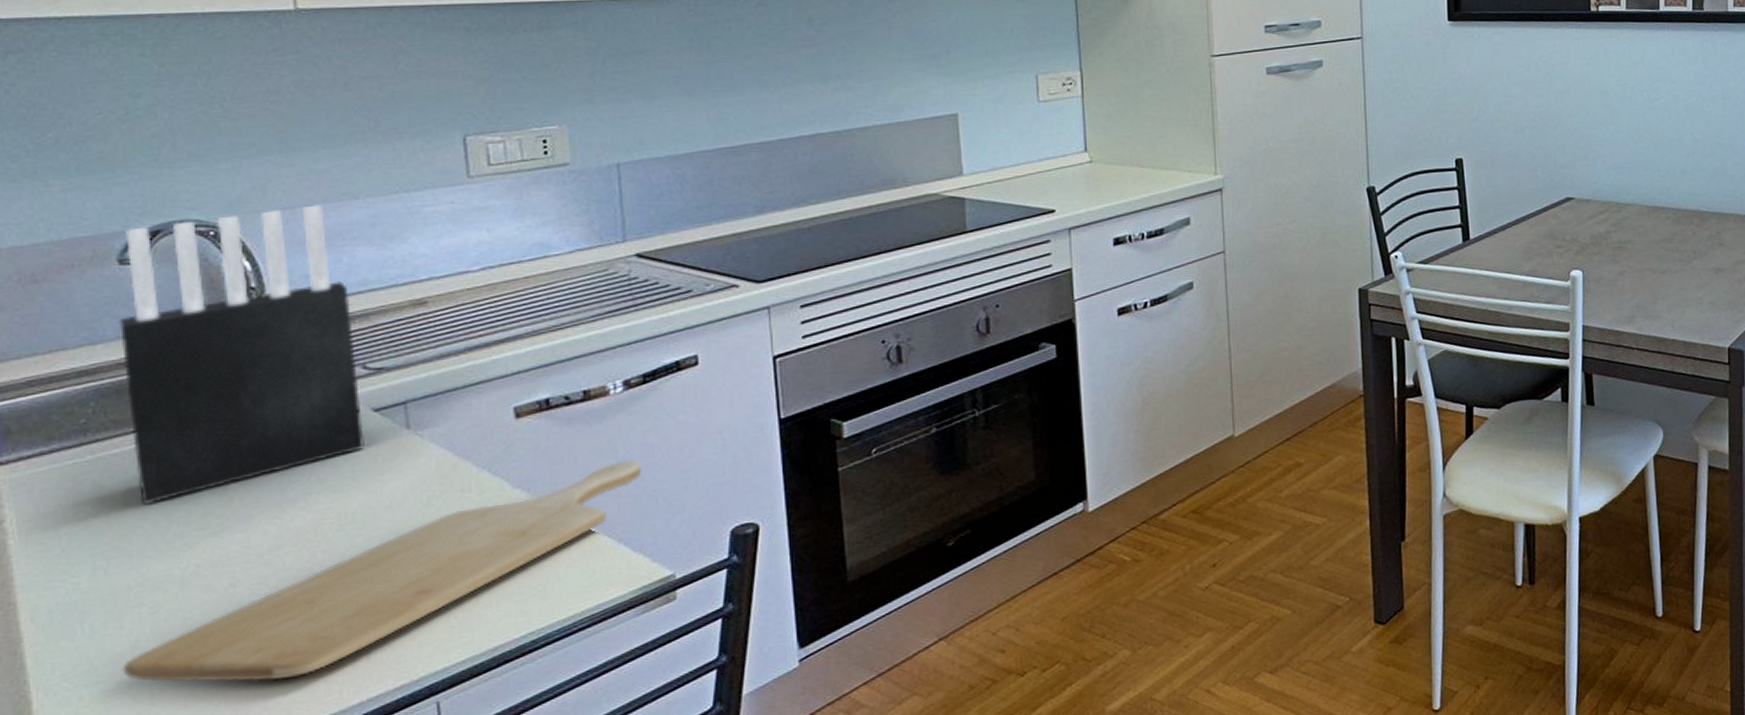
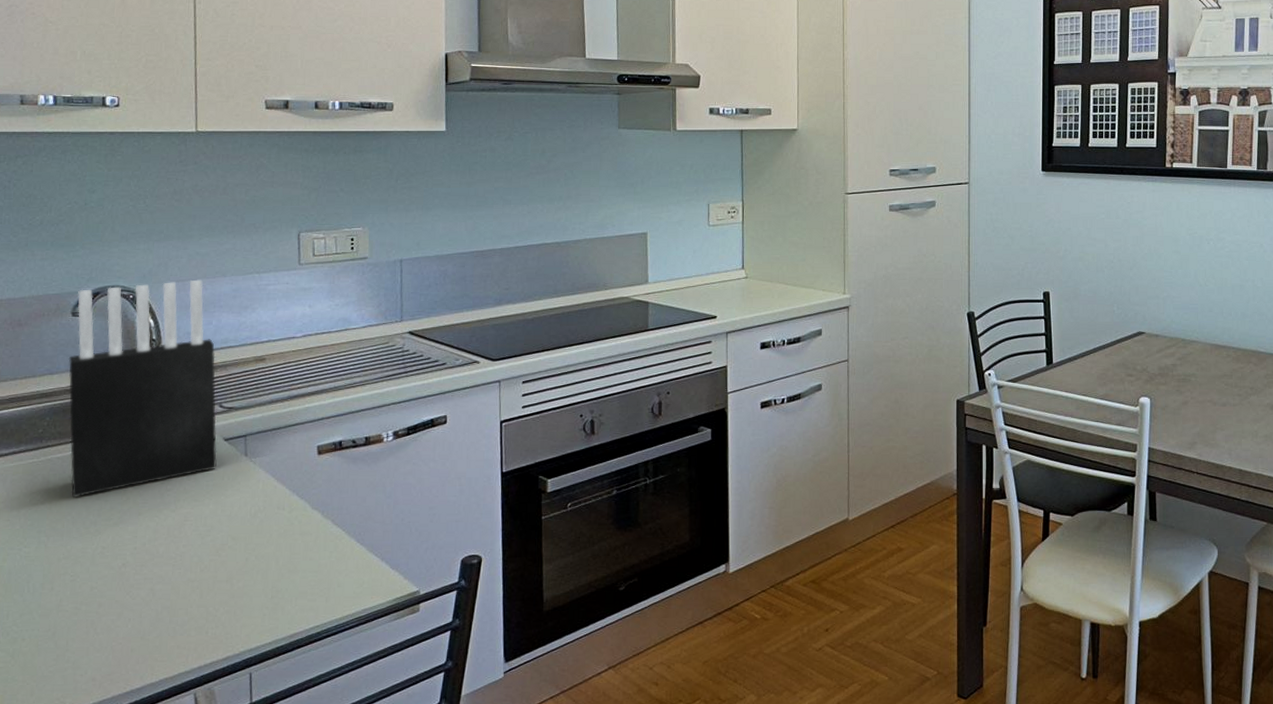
chopping board: present [122,459,642,682] -> none [50,495,402,642]

